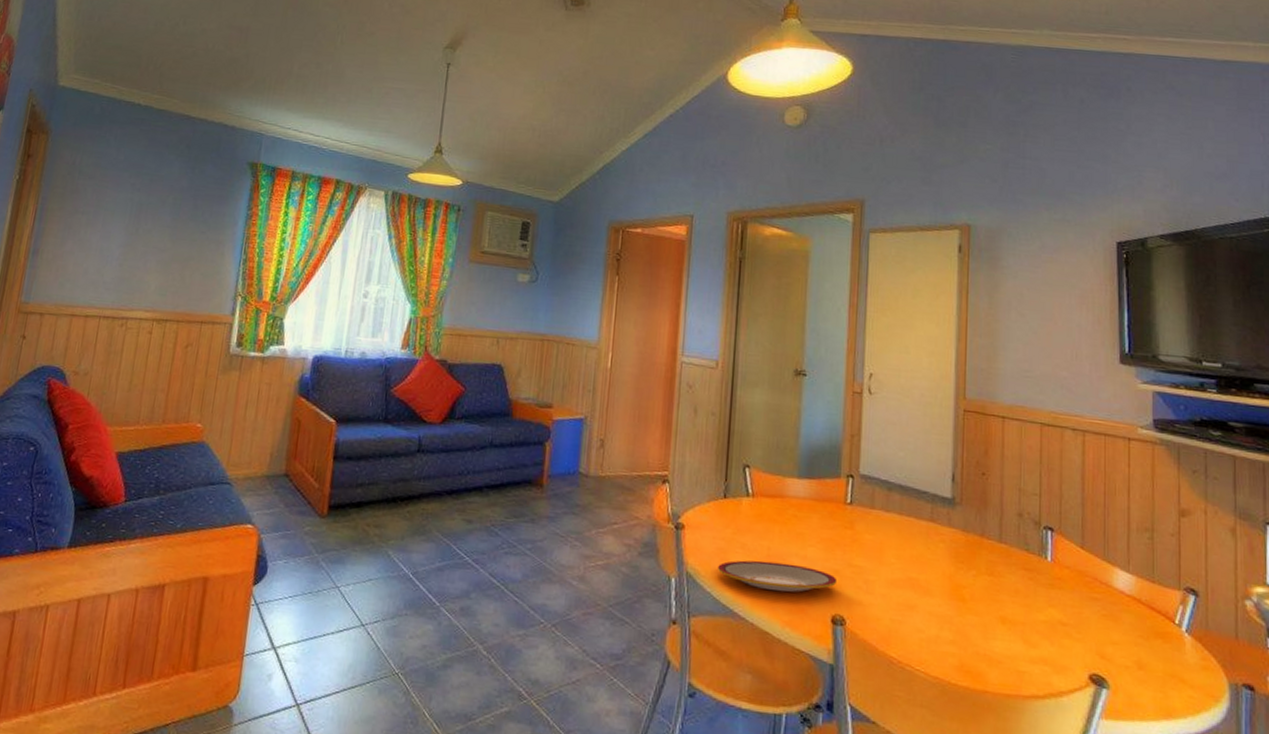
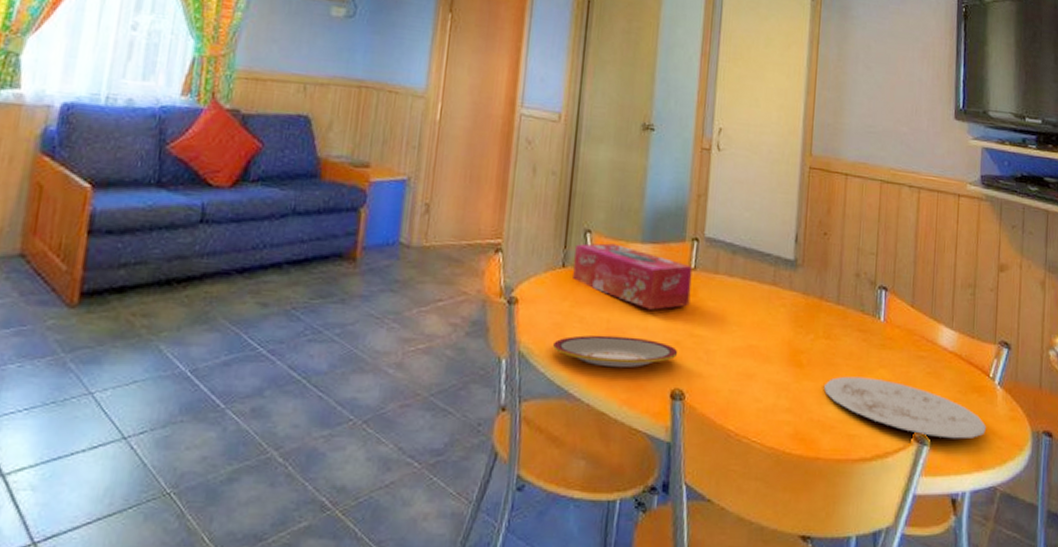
tissue box: none [734,477,849,540] -> present [573,243,693,310]
plate: none [990,613,1173,685] -> present [824,376,986,439]

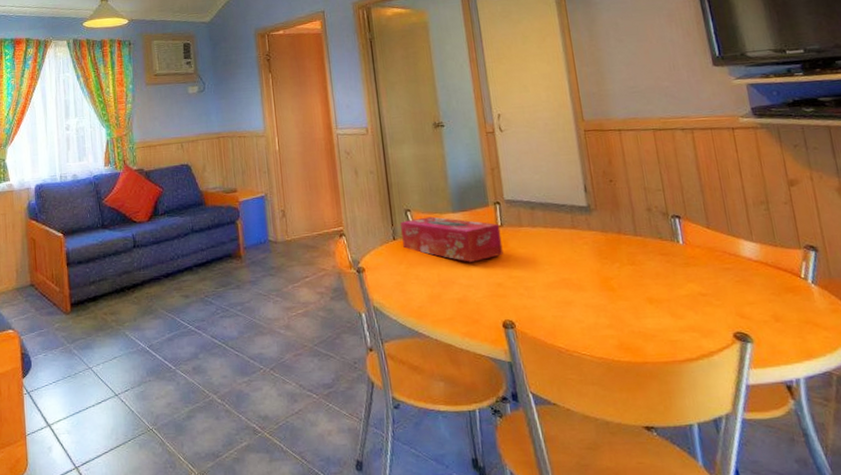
plate: present [553,335,678,368] -> none [399,284,502,310]
plate: present [824,376,986,439] -> none [639,291,808,335]

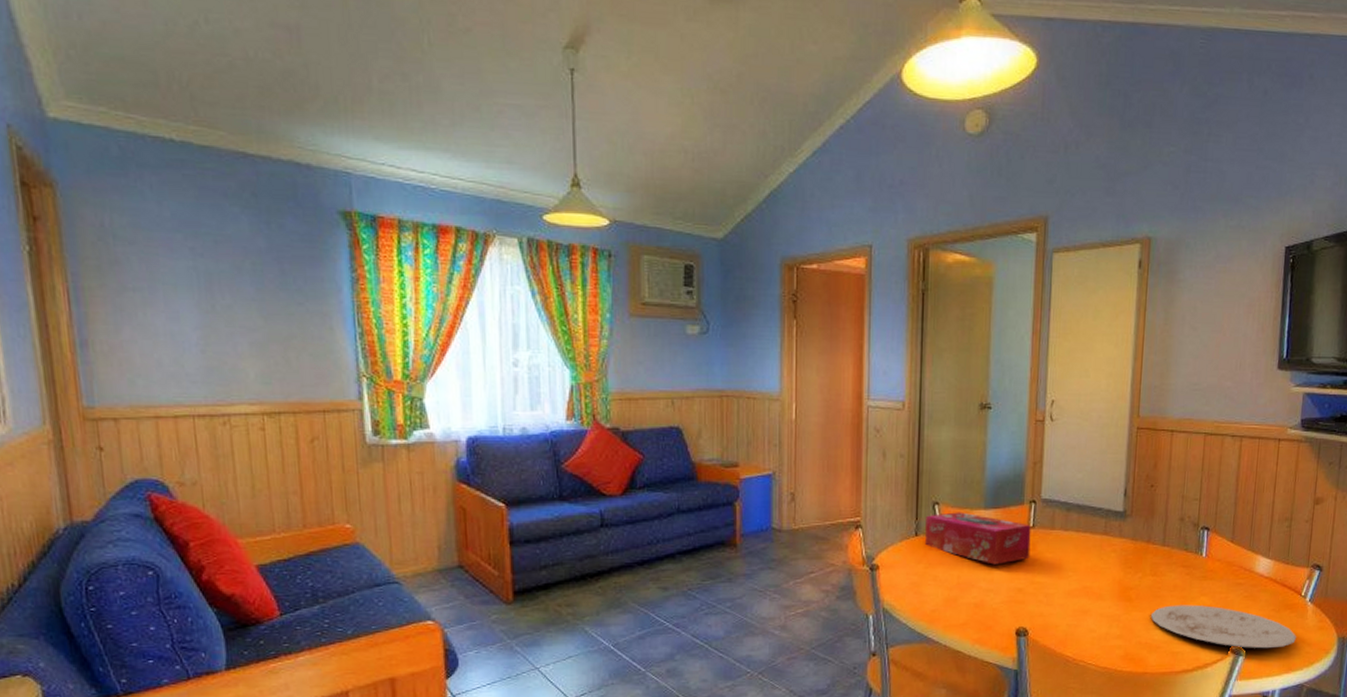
plate: none [639,291,808,335] -> present [1151,604,1296,649]

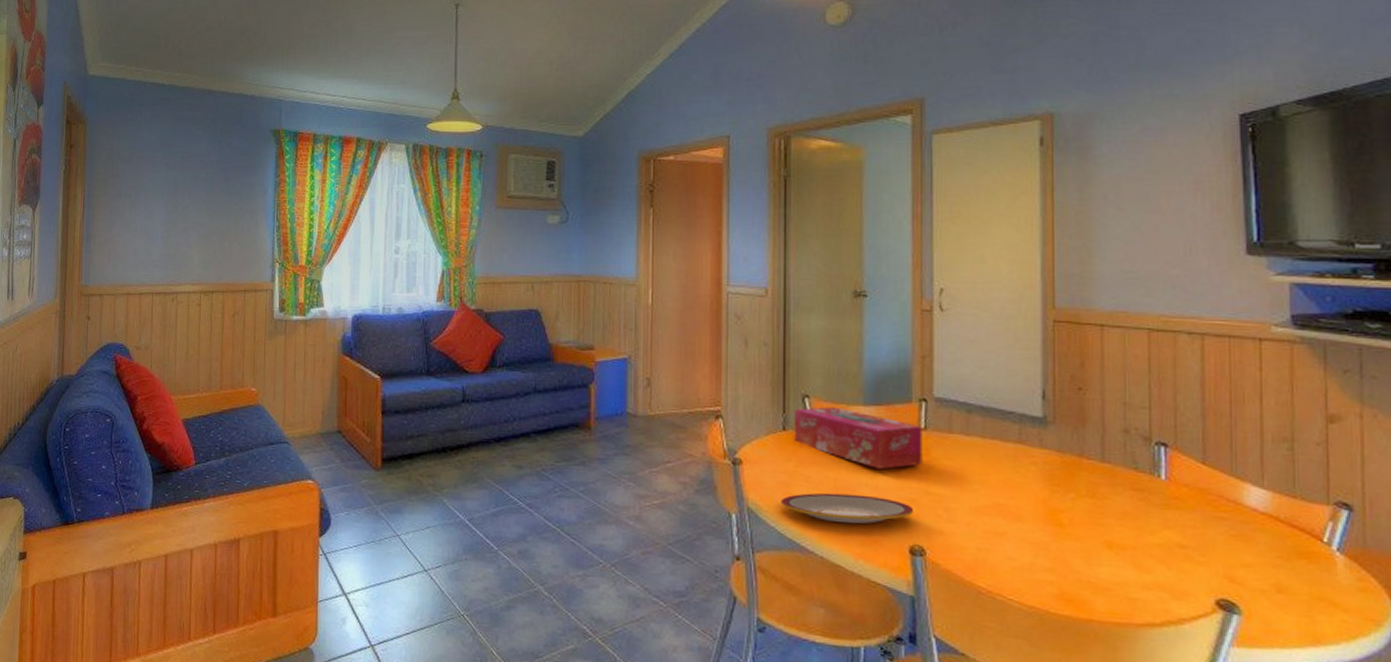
plate: none [912,588,1021,615] -> present [781,492,914,524]
plate: present [1151,604,1296,649] -> none [1093,536,1322,610]

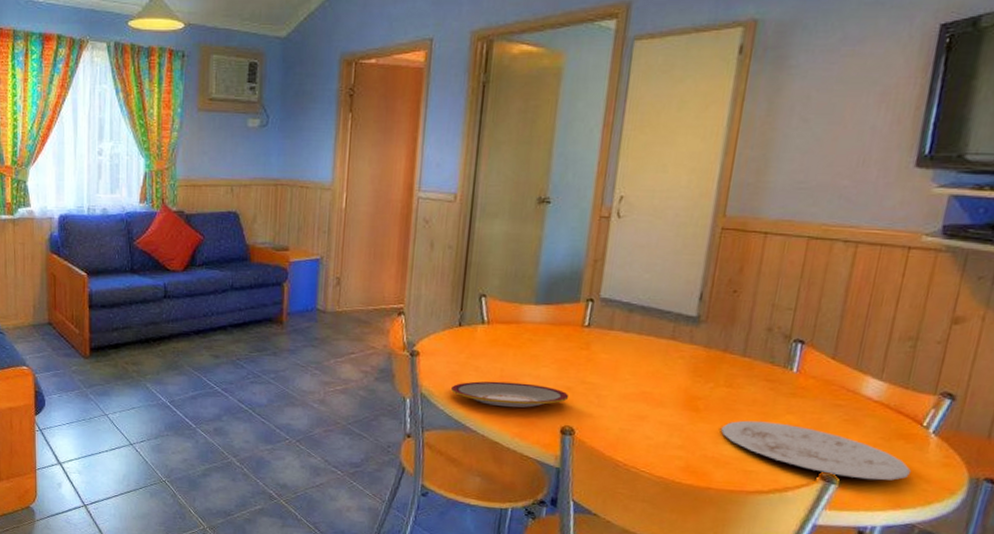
tissue box: present [795,407,923,469] -> none [469,305,587,361]
plate: none [1093,536,1322,610] -> present [721,420,911,481]

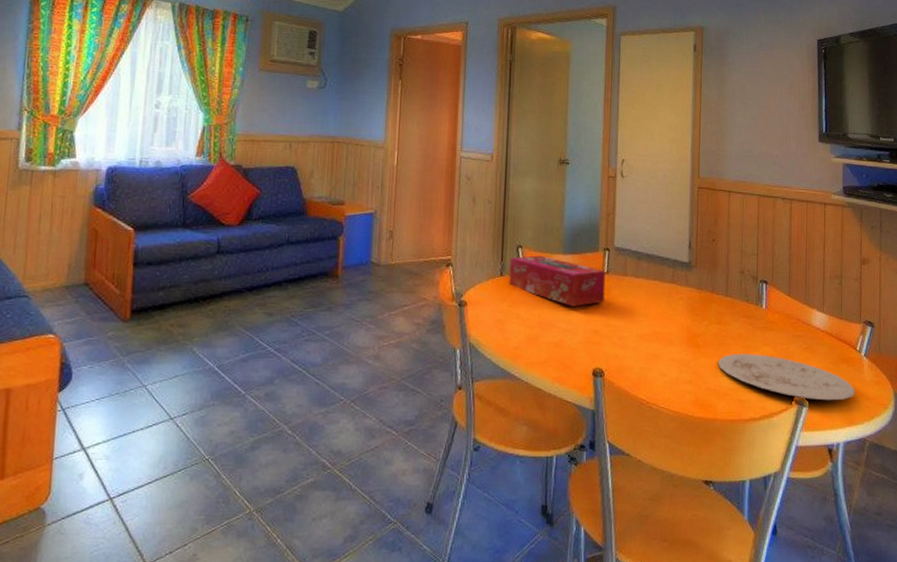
plate: present [451,381,569,408] -> none [497,328,597,353]
tissue box: none [469,305,587,361] -> present [509,255,606,307]

